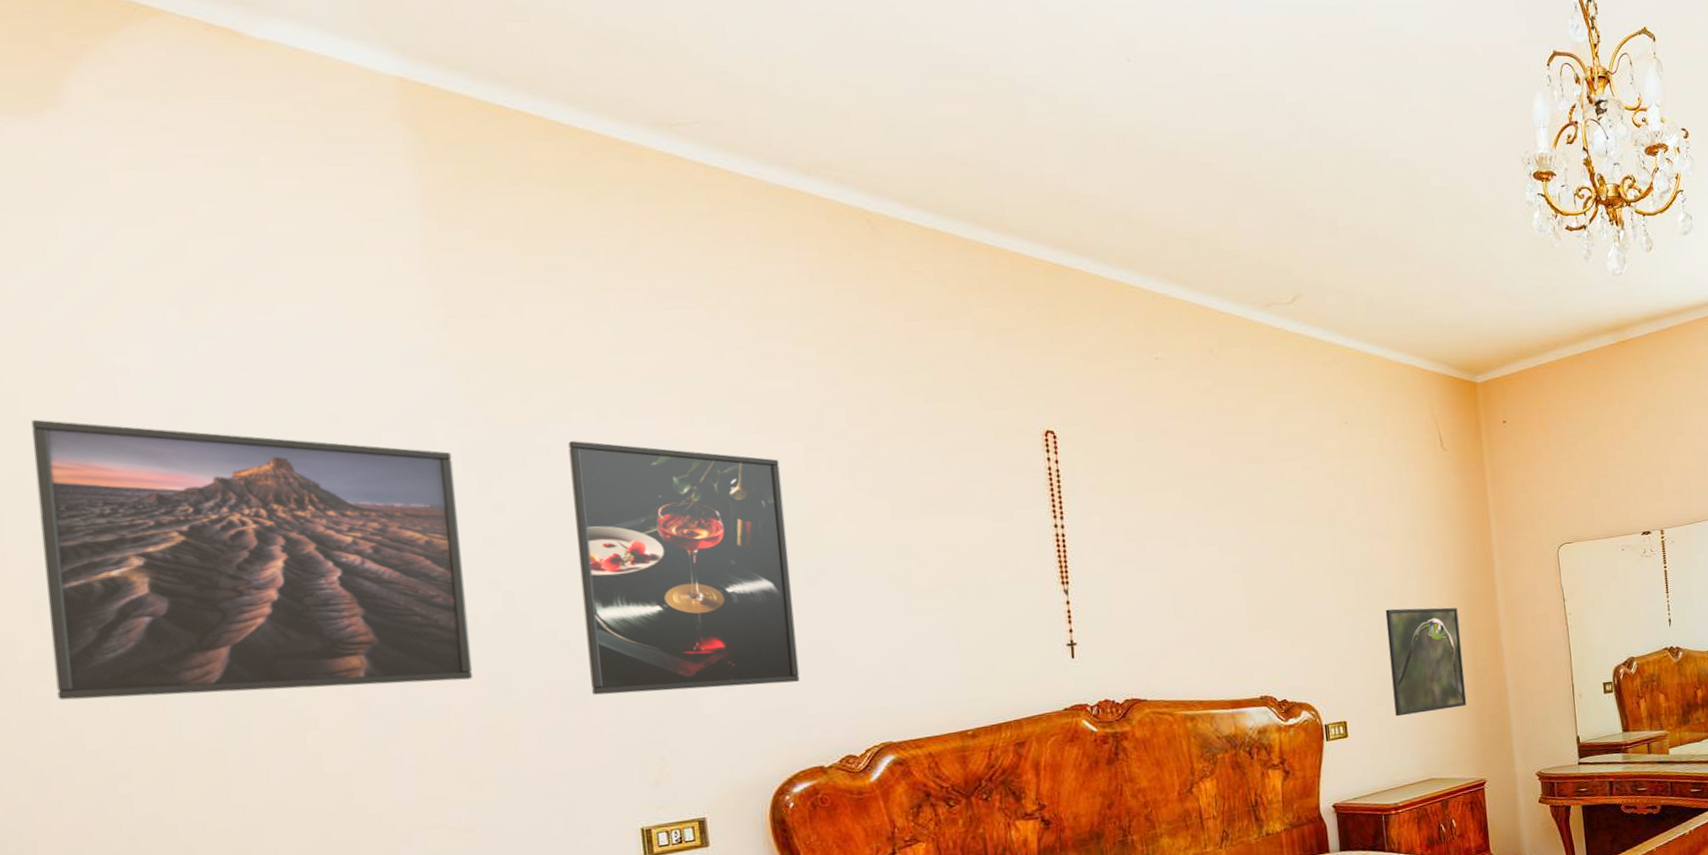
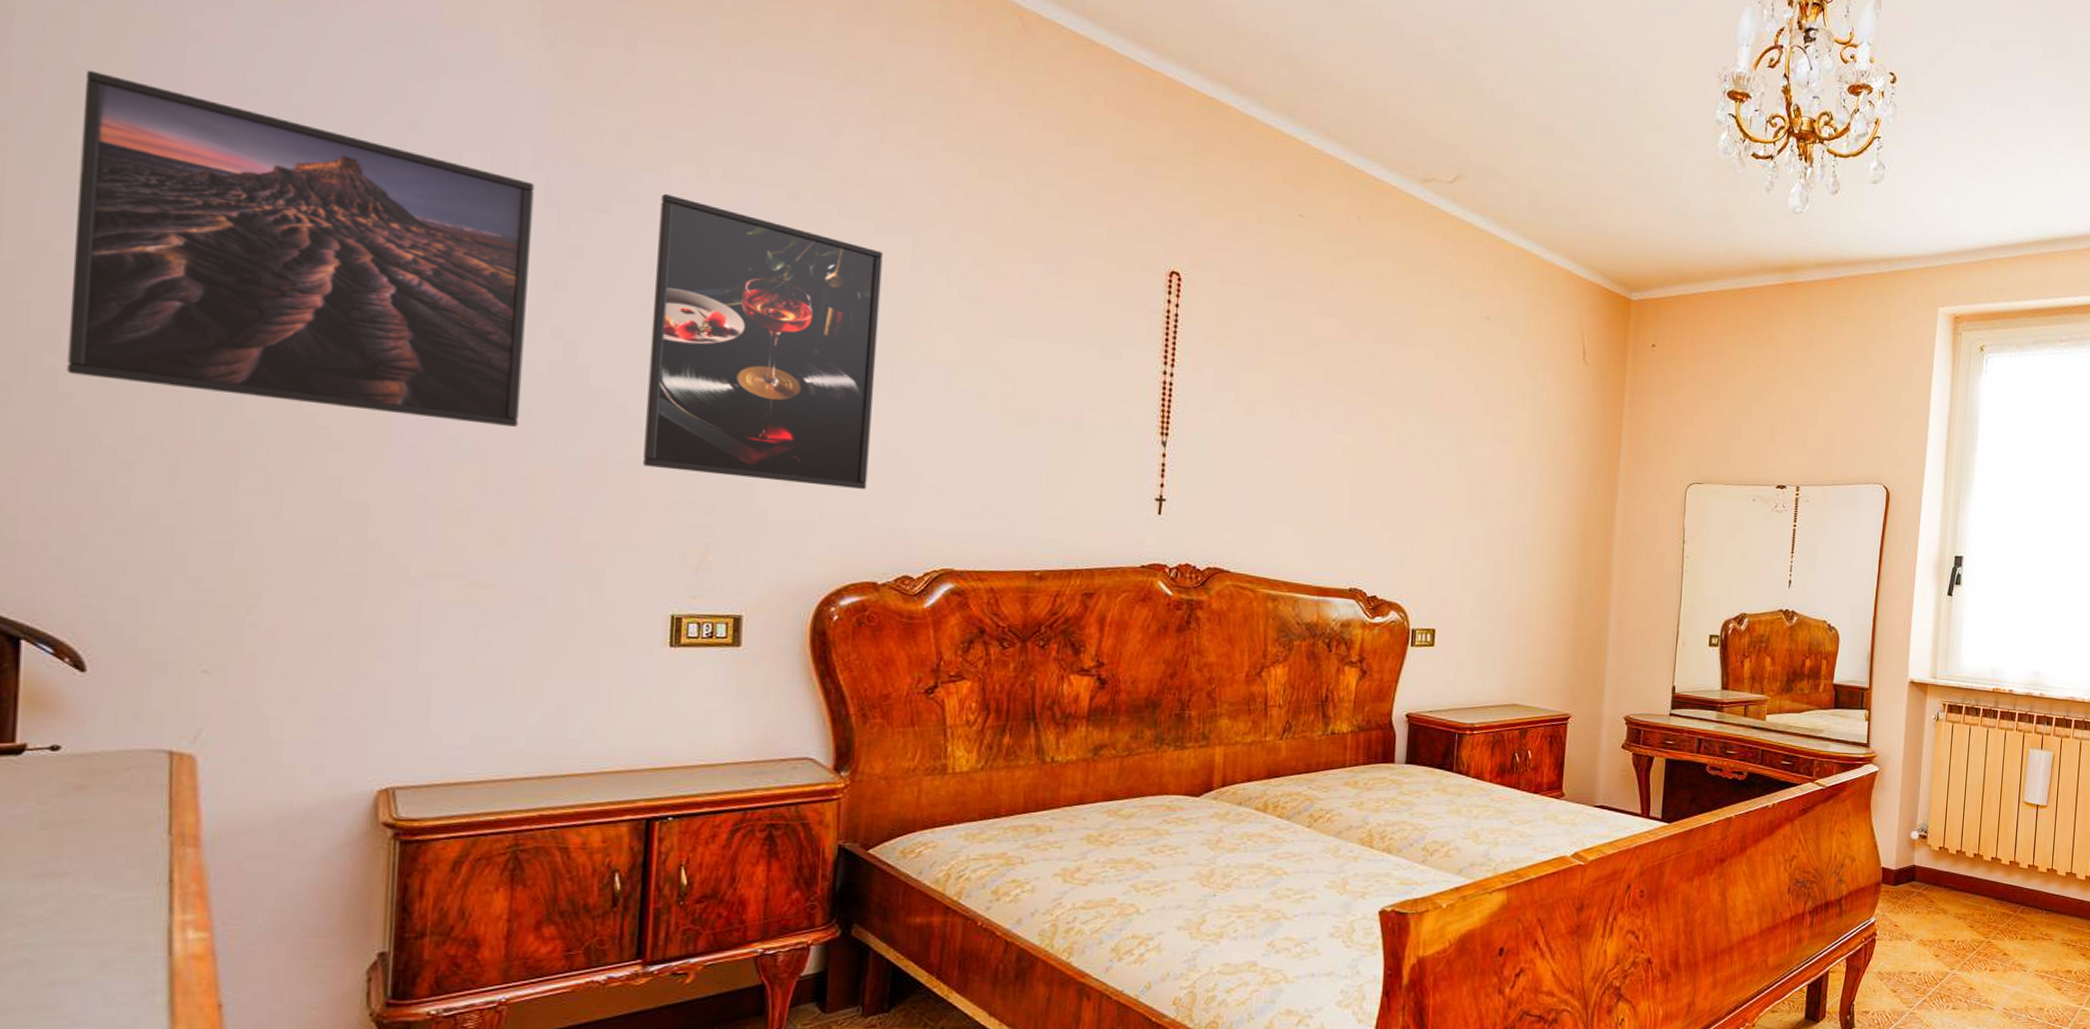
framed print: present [1385,607,1467,717] -> none [1488,520,1571,635]

